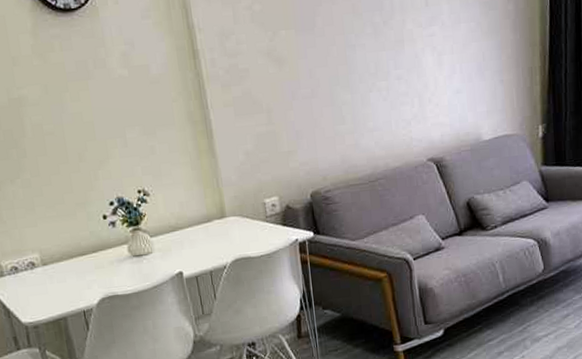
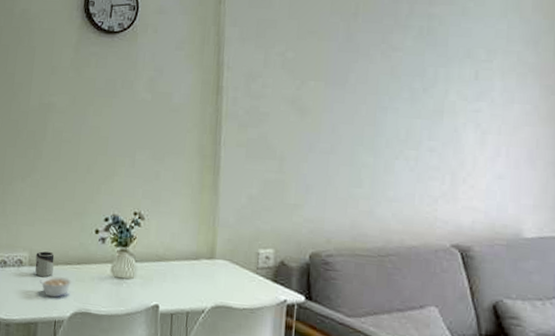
cup: none [47,247,70,274] -> present [35,251,55,278]
legume: none [57,268,92,290] -> present [39,276,72,298]

